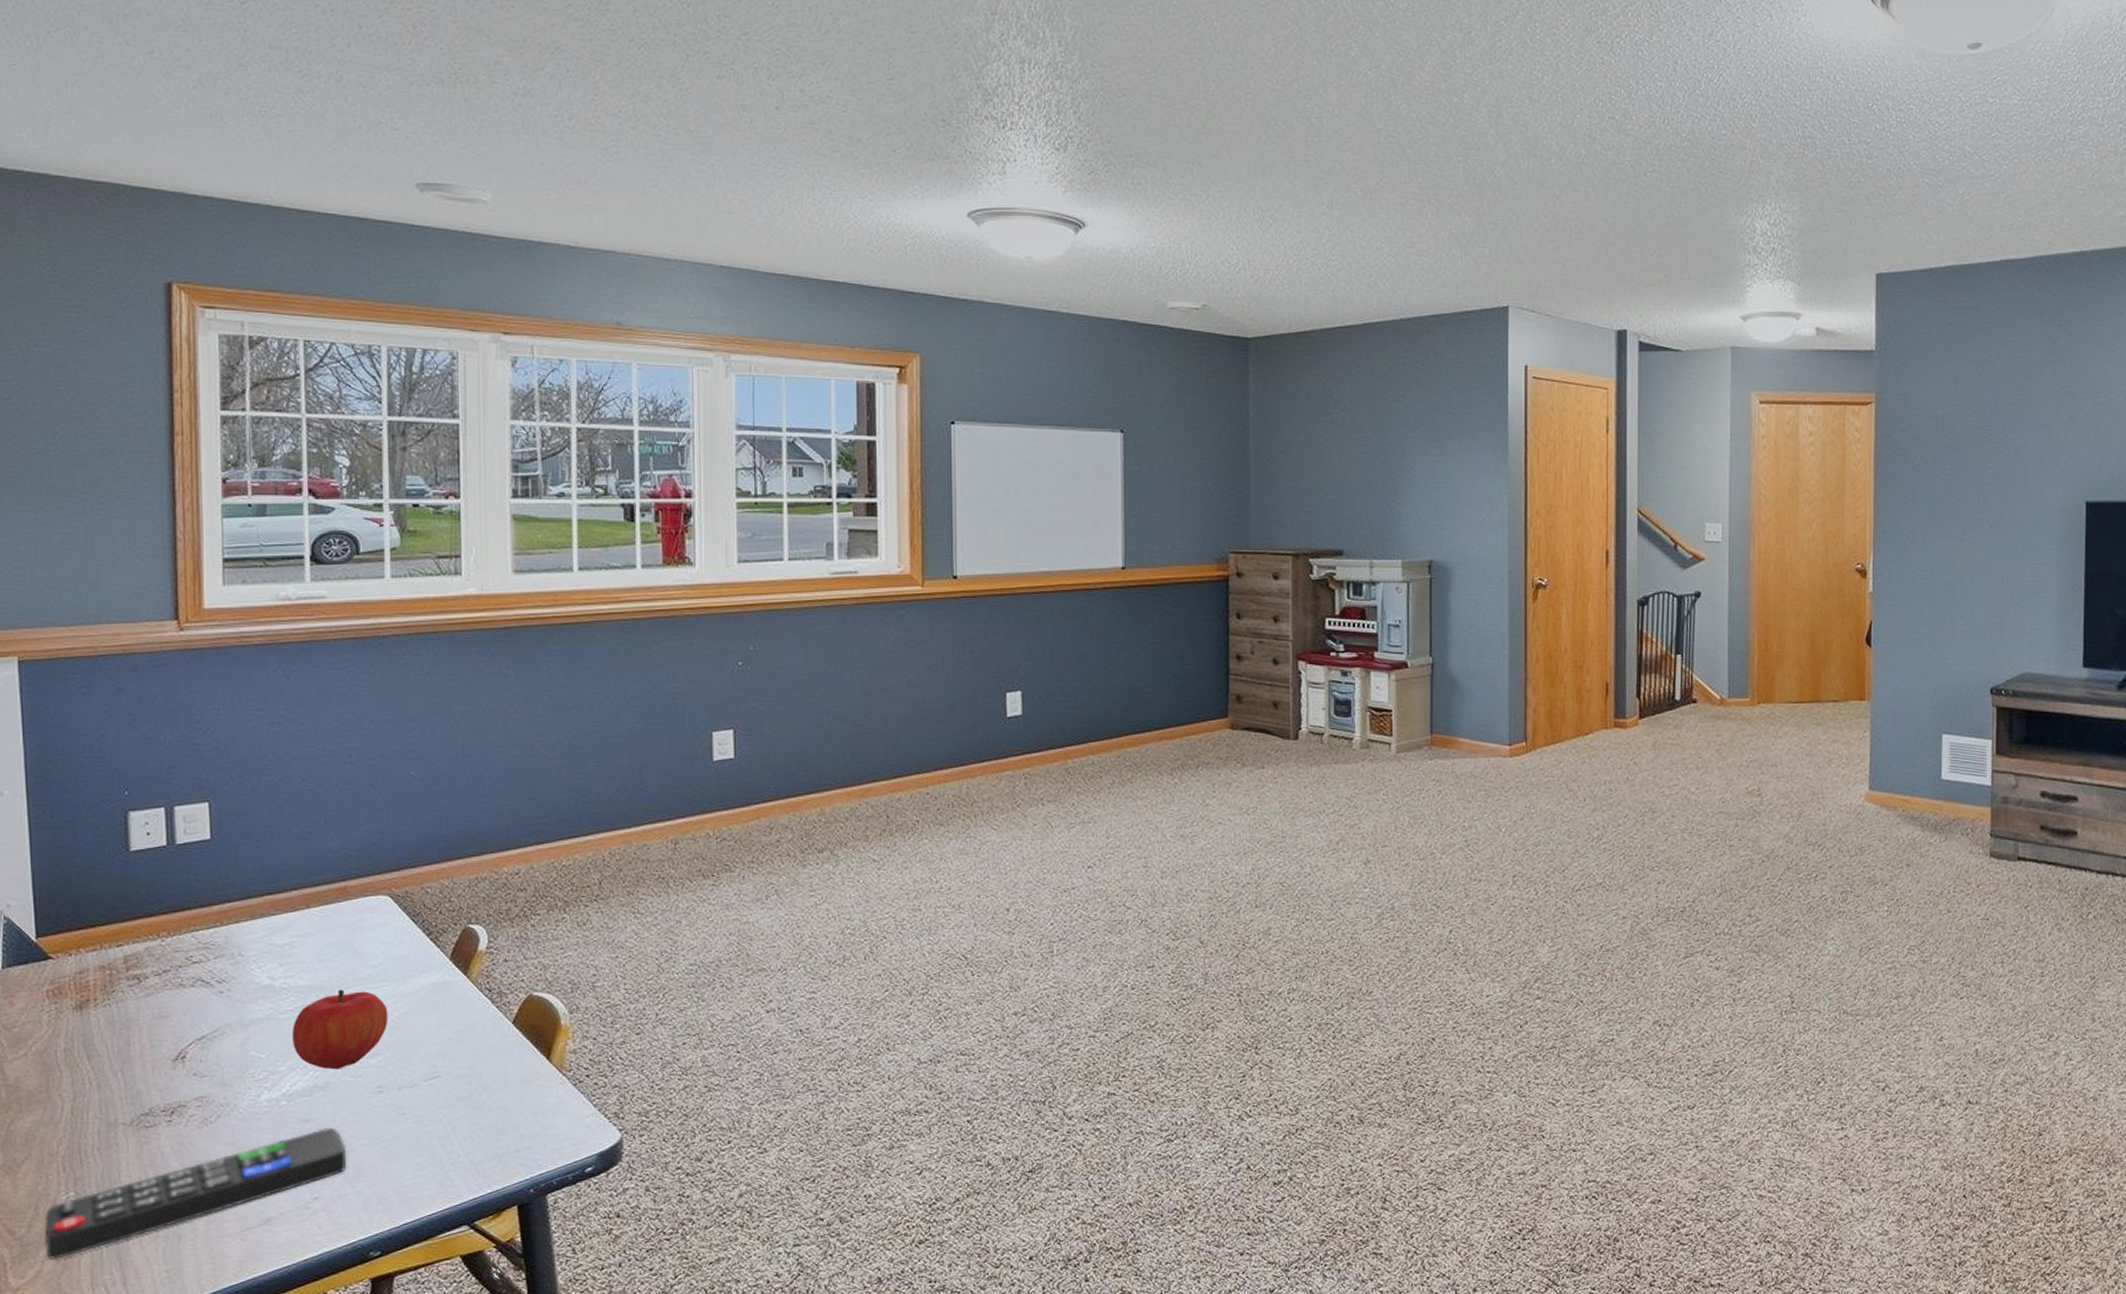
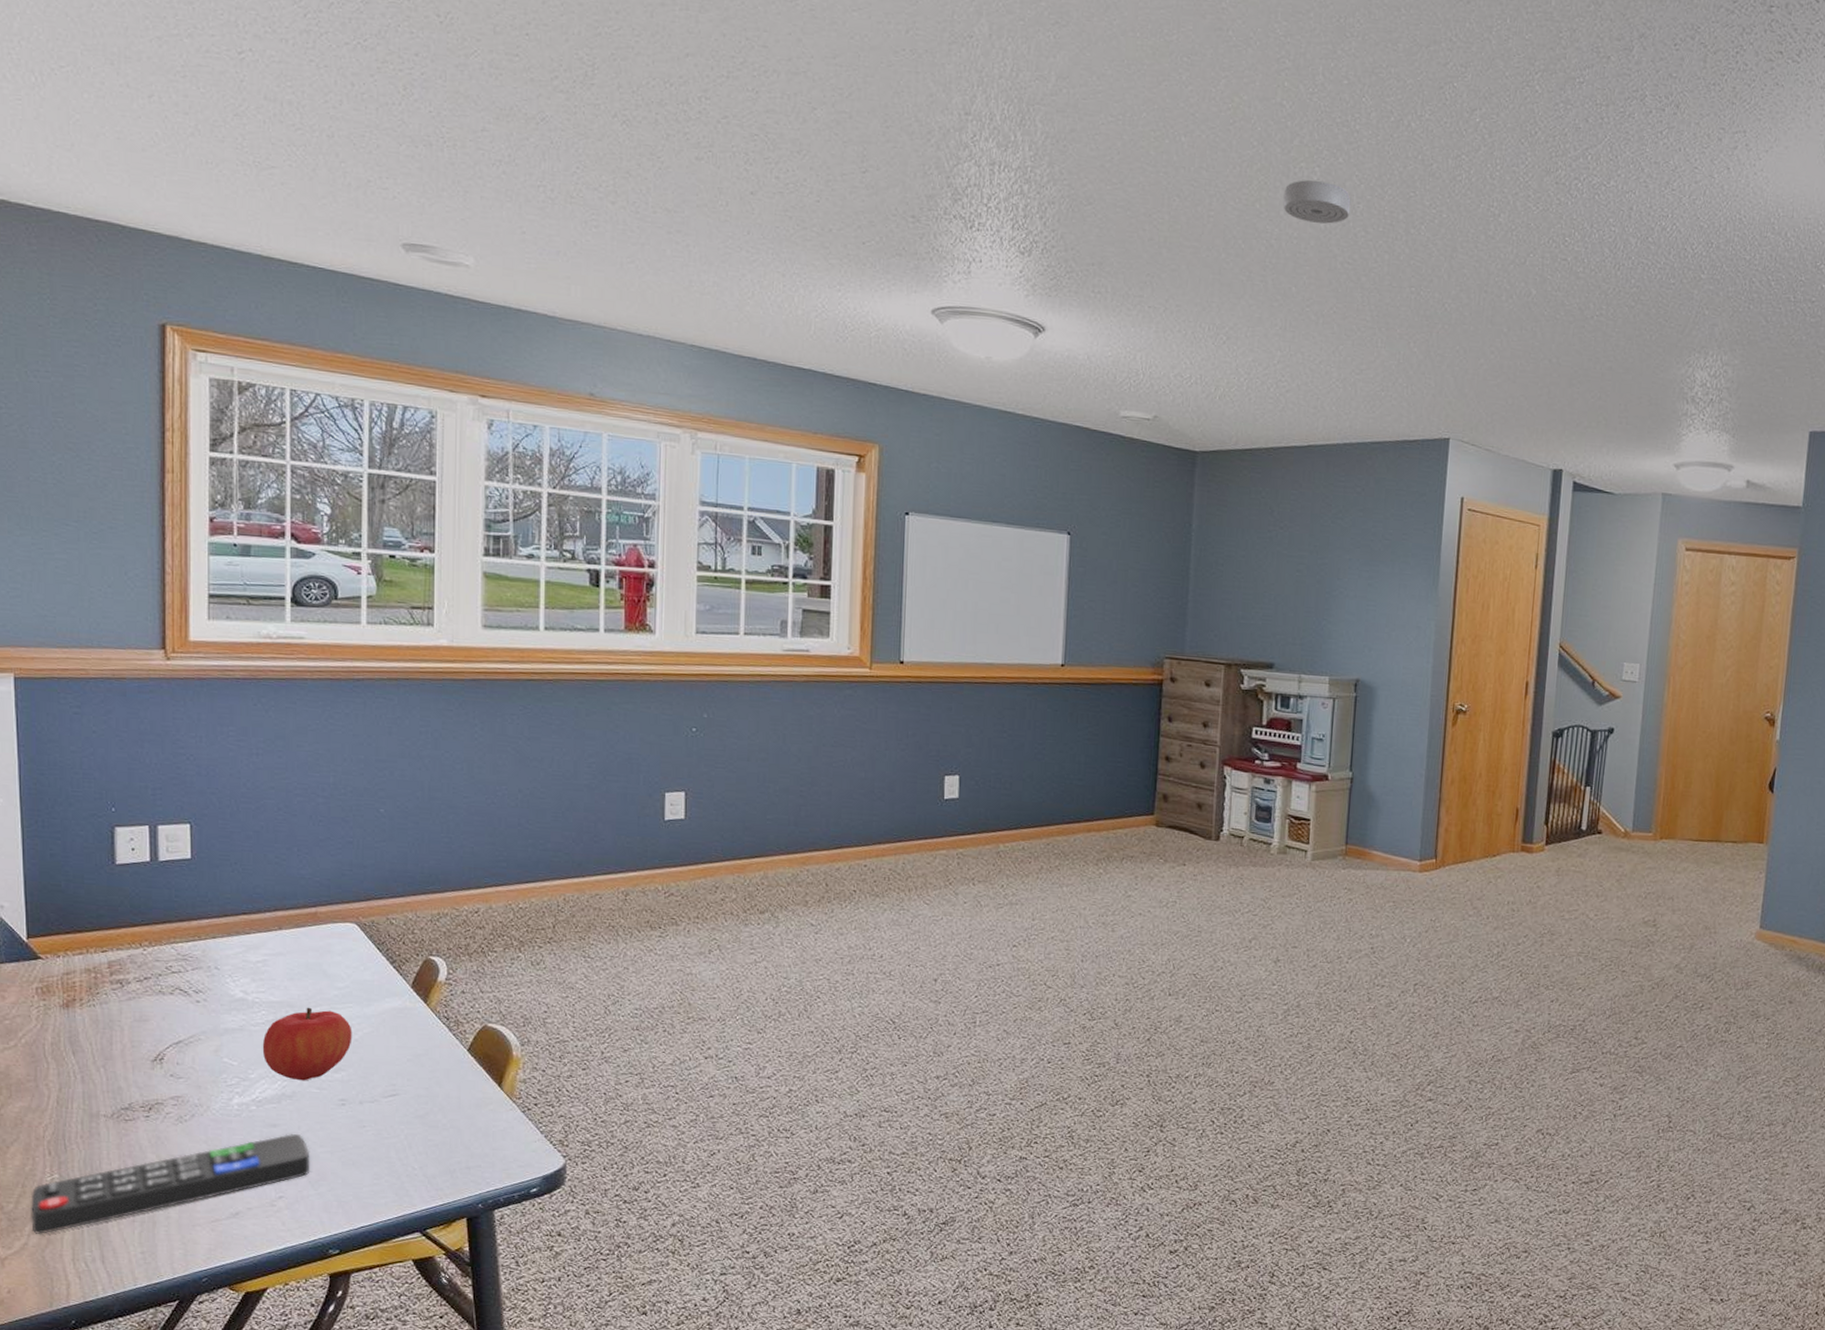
smoke detector: none [1321,56,1391,99] -> present [1283,179,1351,224]

